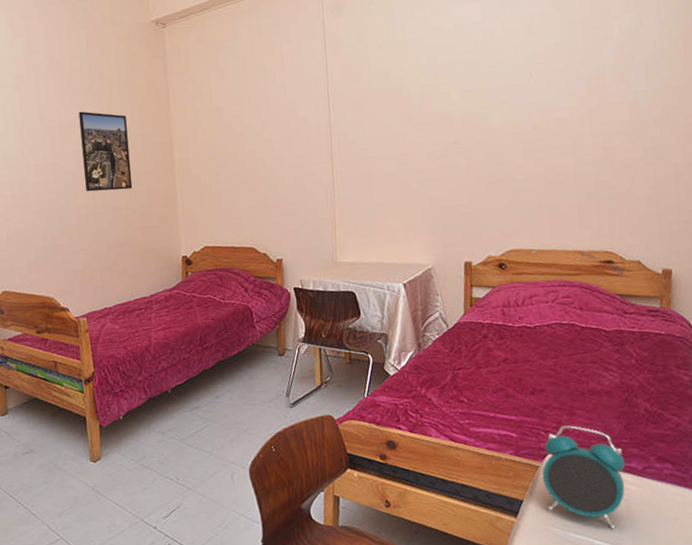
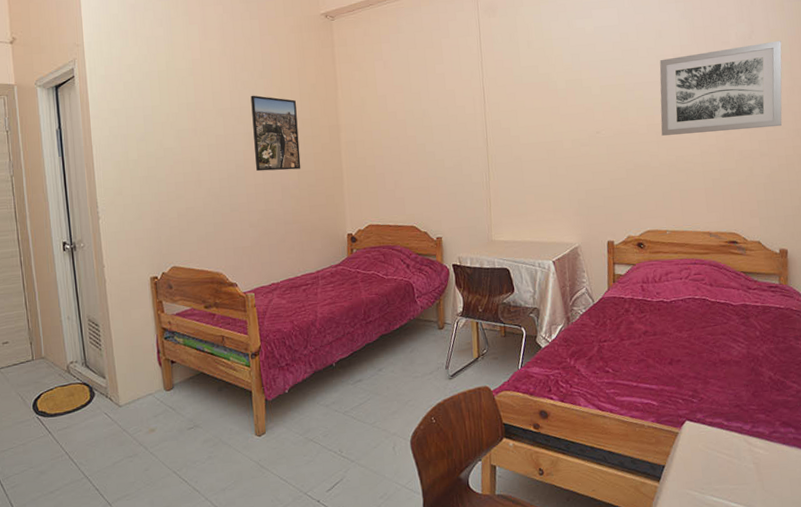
wall art: none [528,32,675,145] -> present [659,40,782,136]
alarm clock: present [542,425,626,530] -> none [681,393,755,492]

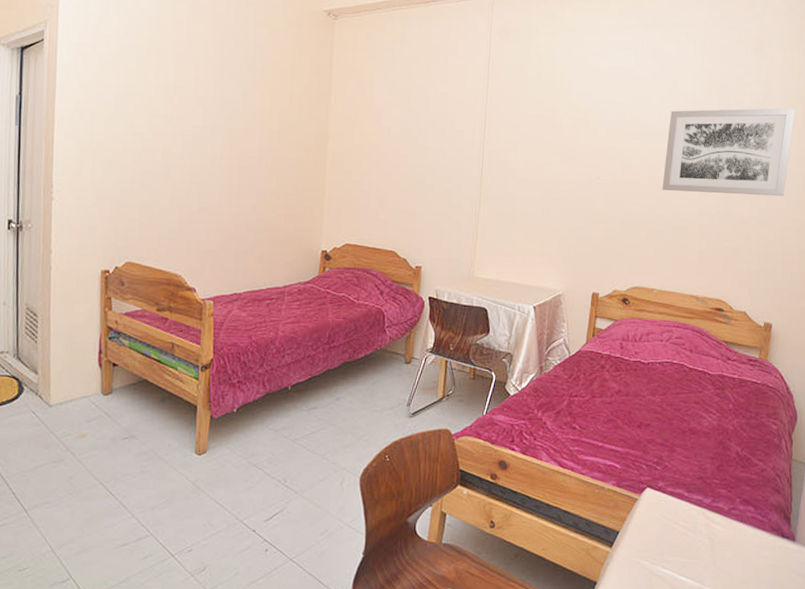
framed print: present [250,95,301,172] -> none [232,88,284,174]

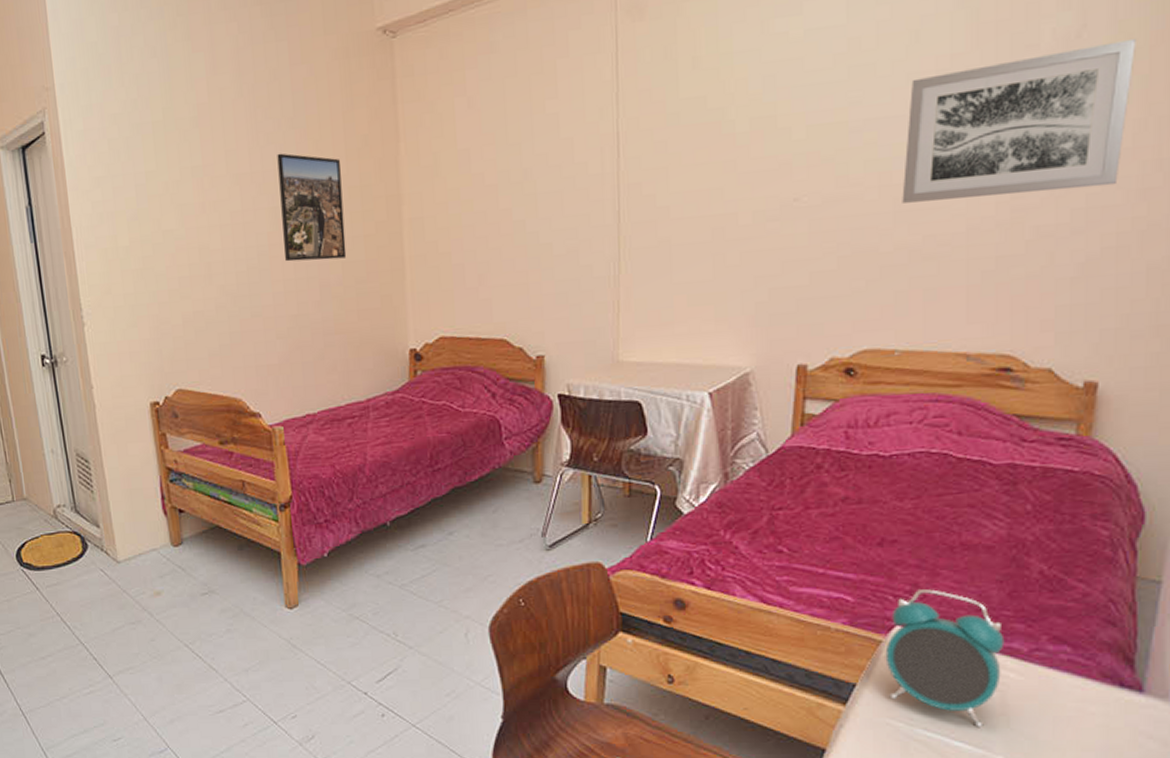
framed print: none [232,88,284,174] -> present [277,153,347,262]
alarm clock: none [639,462,714,567] -> present [885,589,1005,729]

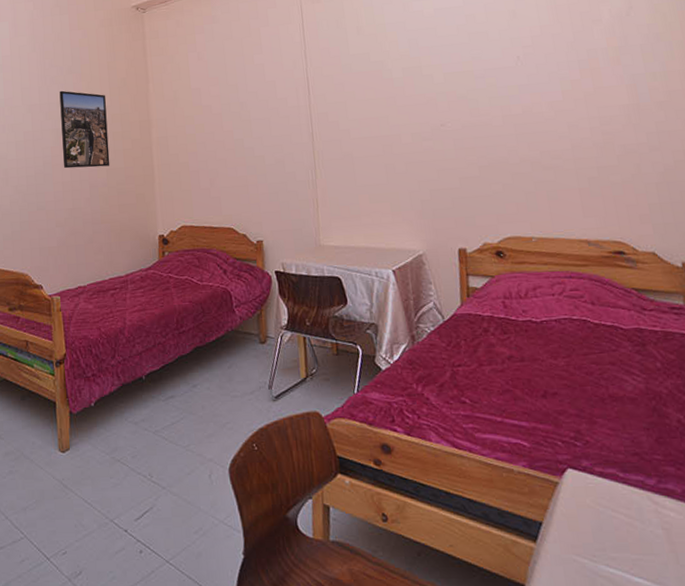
alarm clock: present [885,589,1005,729] -> none [562,436,663,565]
wall art: present [902,38,1136,203] -> none [515,16,676,128]

